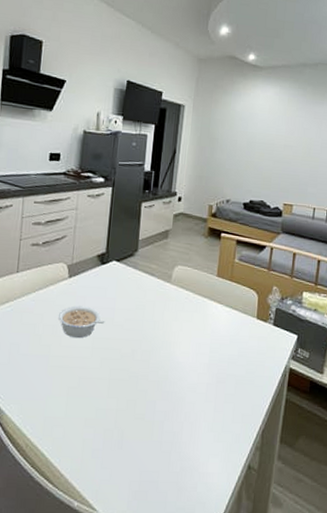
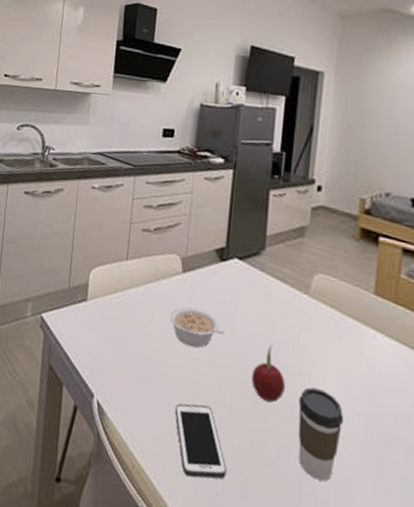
cell phone: none [63,382,107,442] -> present [175,403,227,479]
fruit: none [126,325,152,370] -> present [251,344,285,403]
coffee cup: none [161,352,195,419] -> present [297,387,344,482]

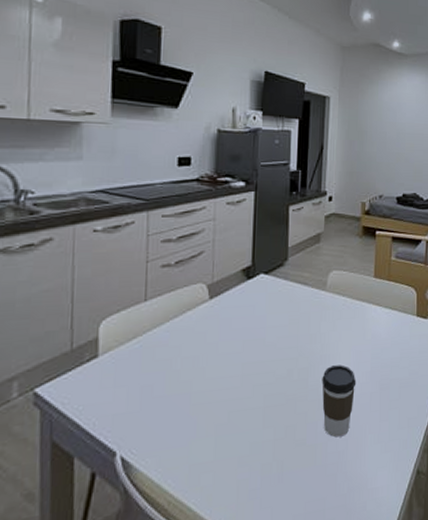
legume: present [169,306,224,348] -> none [198,329,254,368]
cell phone: present [175,403,227,479] -> none [210,414,264,487]
fruit: present [251,344,285,403] -> none [281,340,310,391]

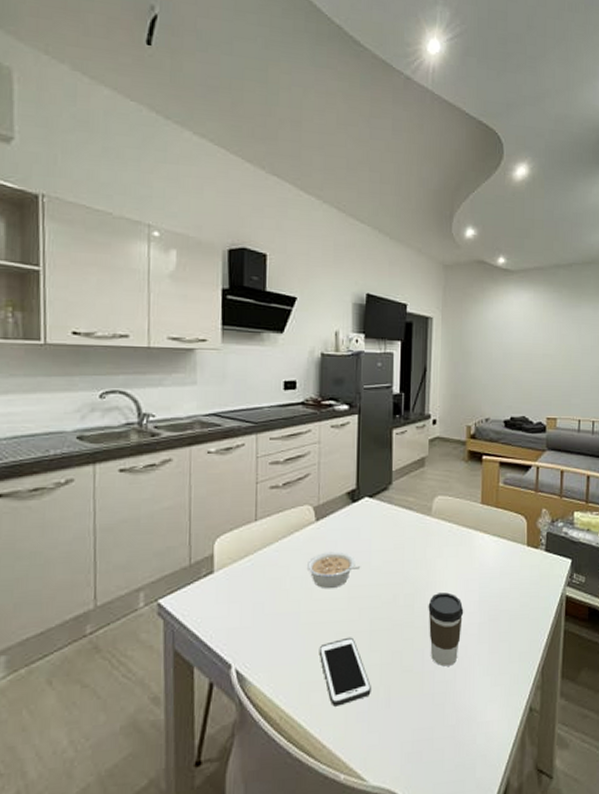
legume: none [198,329,254,368] -> present [306,551,360,589]
cell phone: none [210,414,264,487] -> present [319,637,371,707]

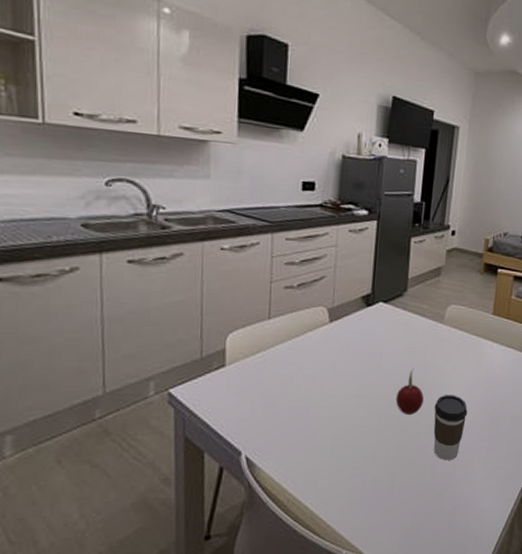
legume: present [306,551,360,589] -> none [318,352,371,387]
cell phone: present [319,637,371,707] -> none [327,431,376,492]
fruit: none [387,565,416,617] -> present [395,368,424,415]

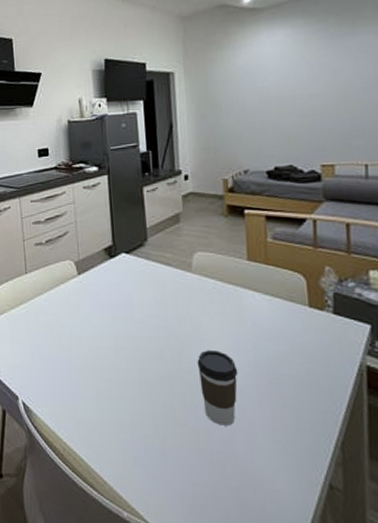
fruit: present [395,368,424,415] -> none [153,320,184,370]

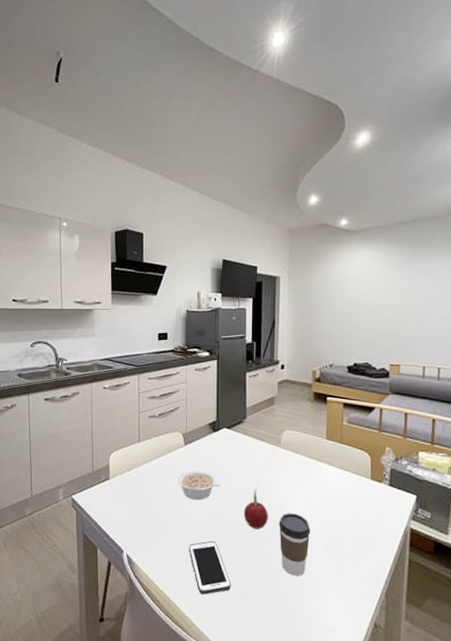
legume: none [73,303,123,338] -> present [178,470,220,501]
cell phone: none [92,384,146,448] -> present [188,541,231,595]
fruit: none [153,320,184,370] -> present [243,487,268,529]

